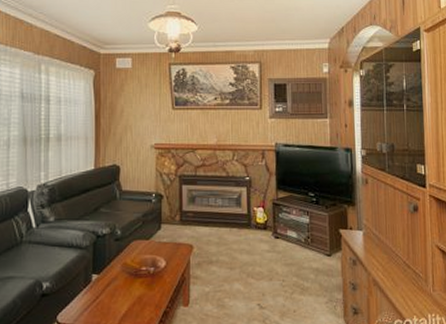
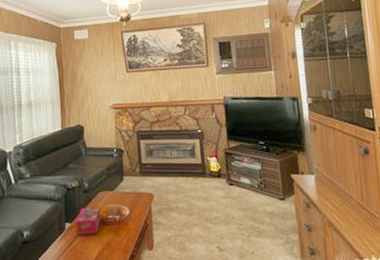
tissue box: none [103,258,132,288] -> present [75,207,100,235]

